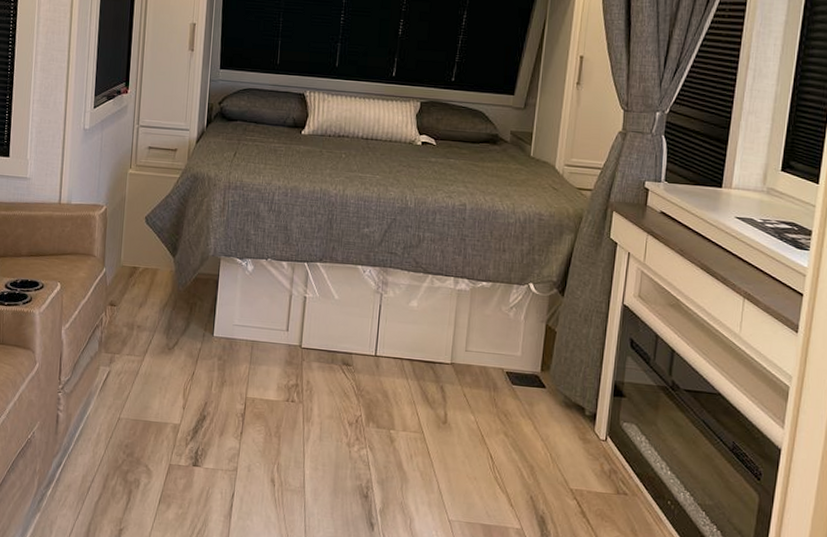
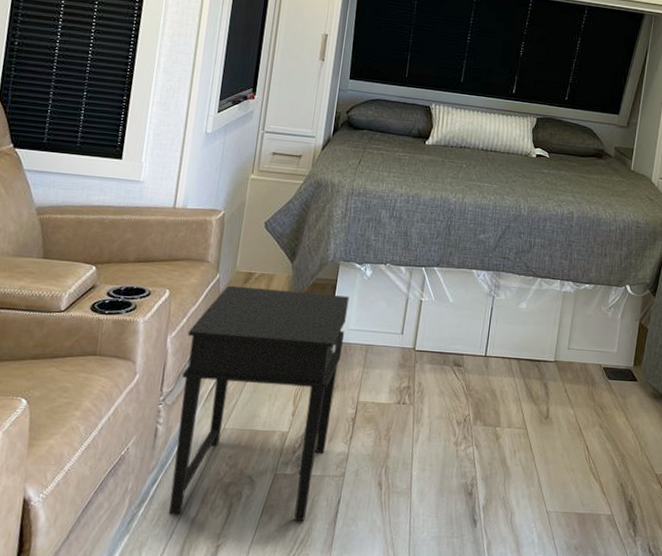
side table: none [73,279,232,513] -> present [168,285,350,522]

